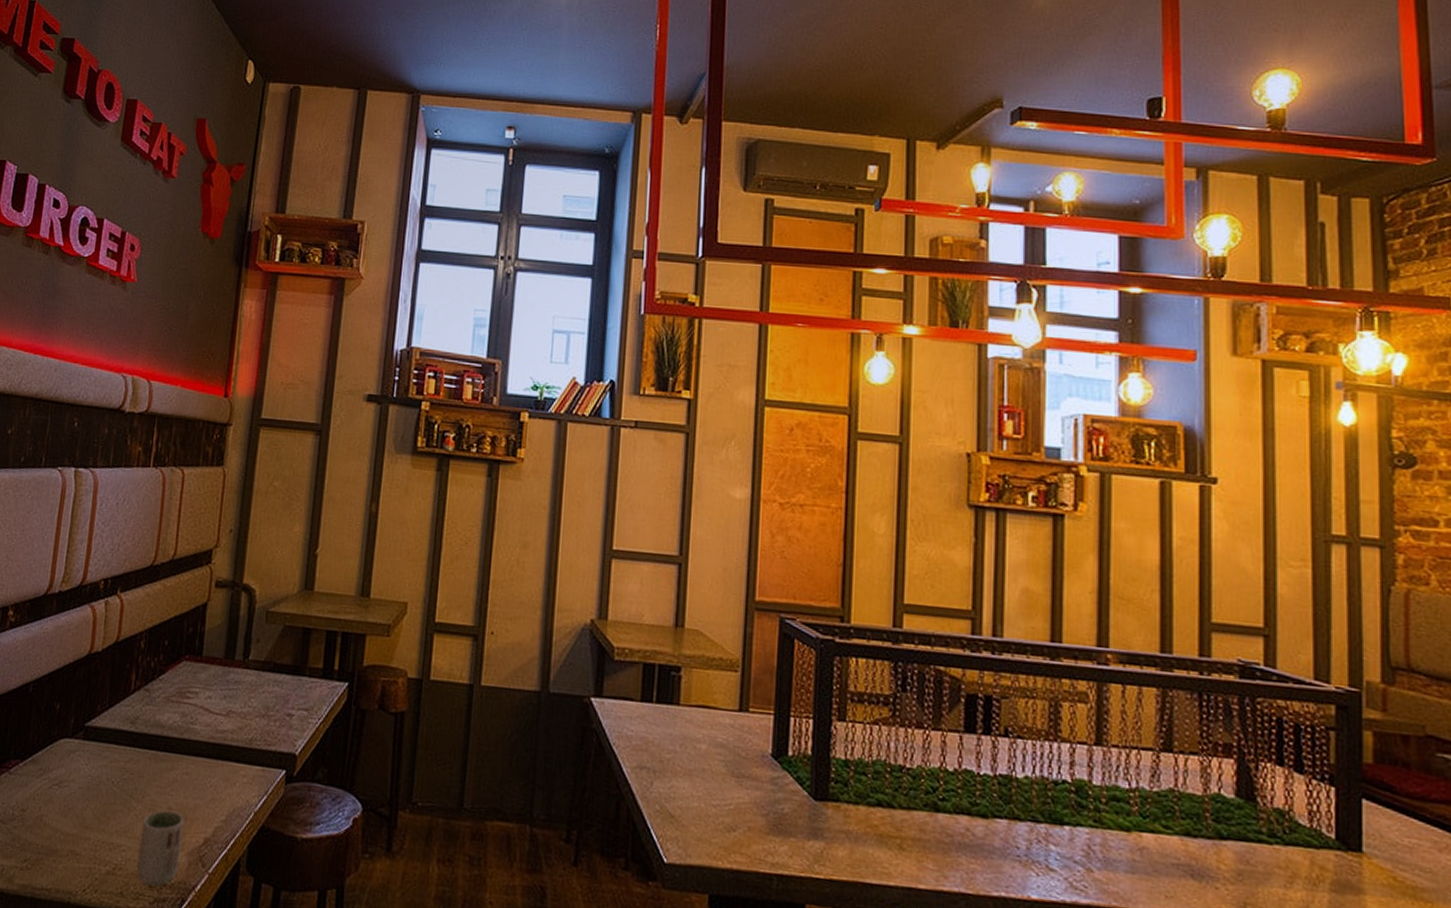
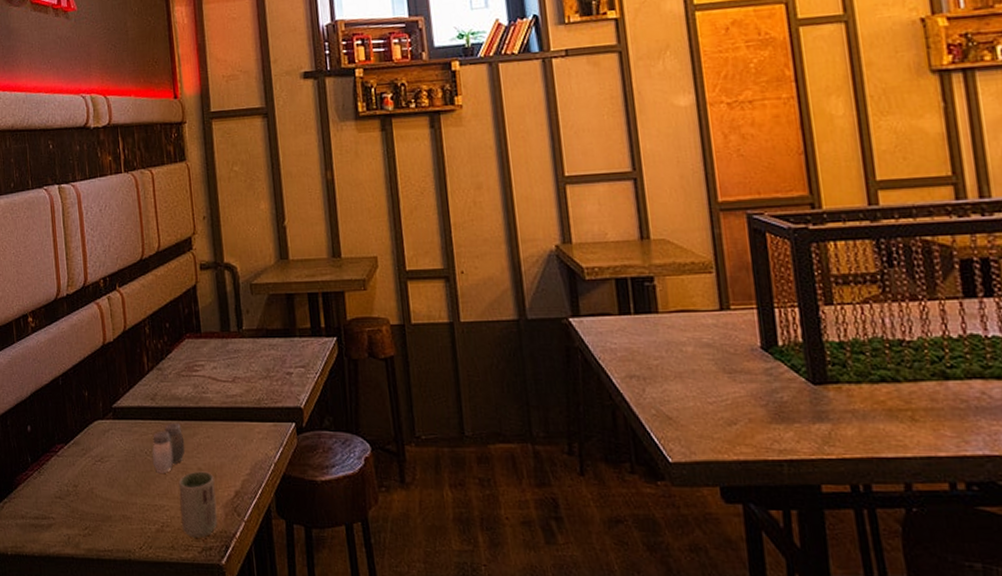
salt and pepper shaker: none [117,751,160,808] -> present [151,422,185,473]

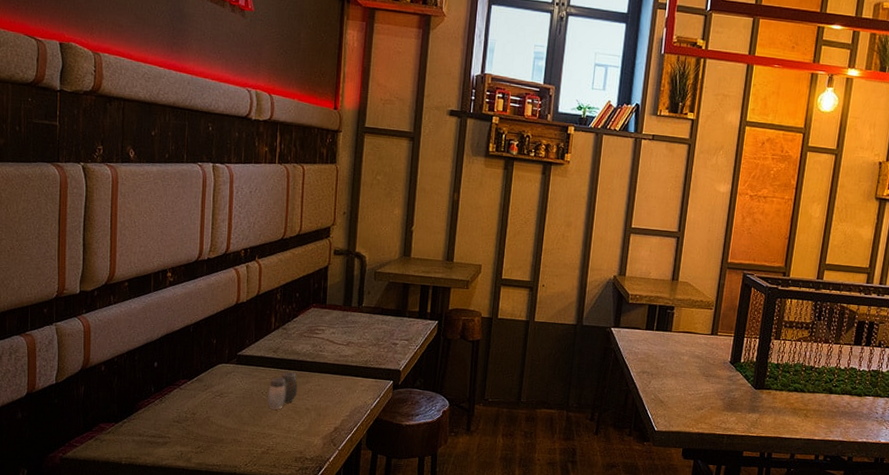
cup: present [178,471,218,538] -> none [285,410,318,460]

